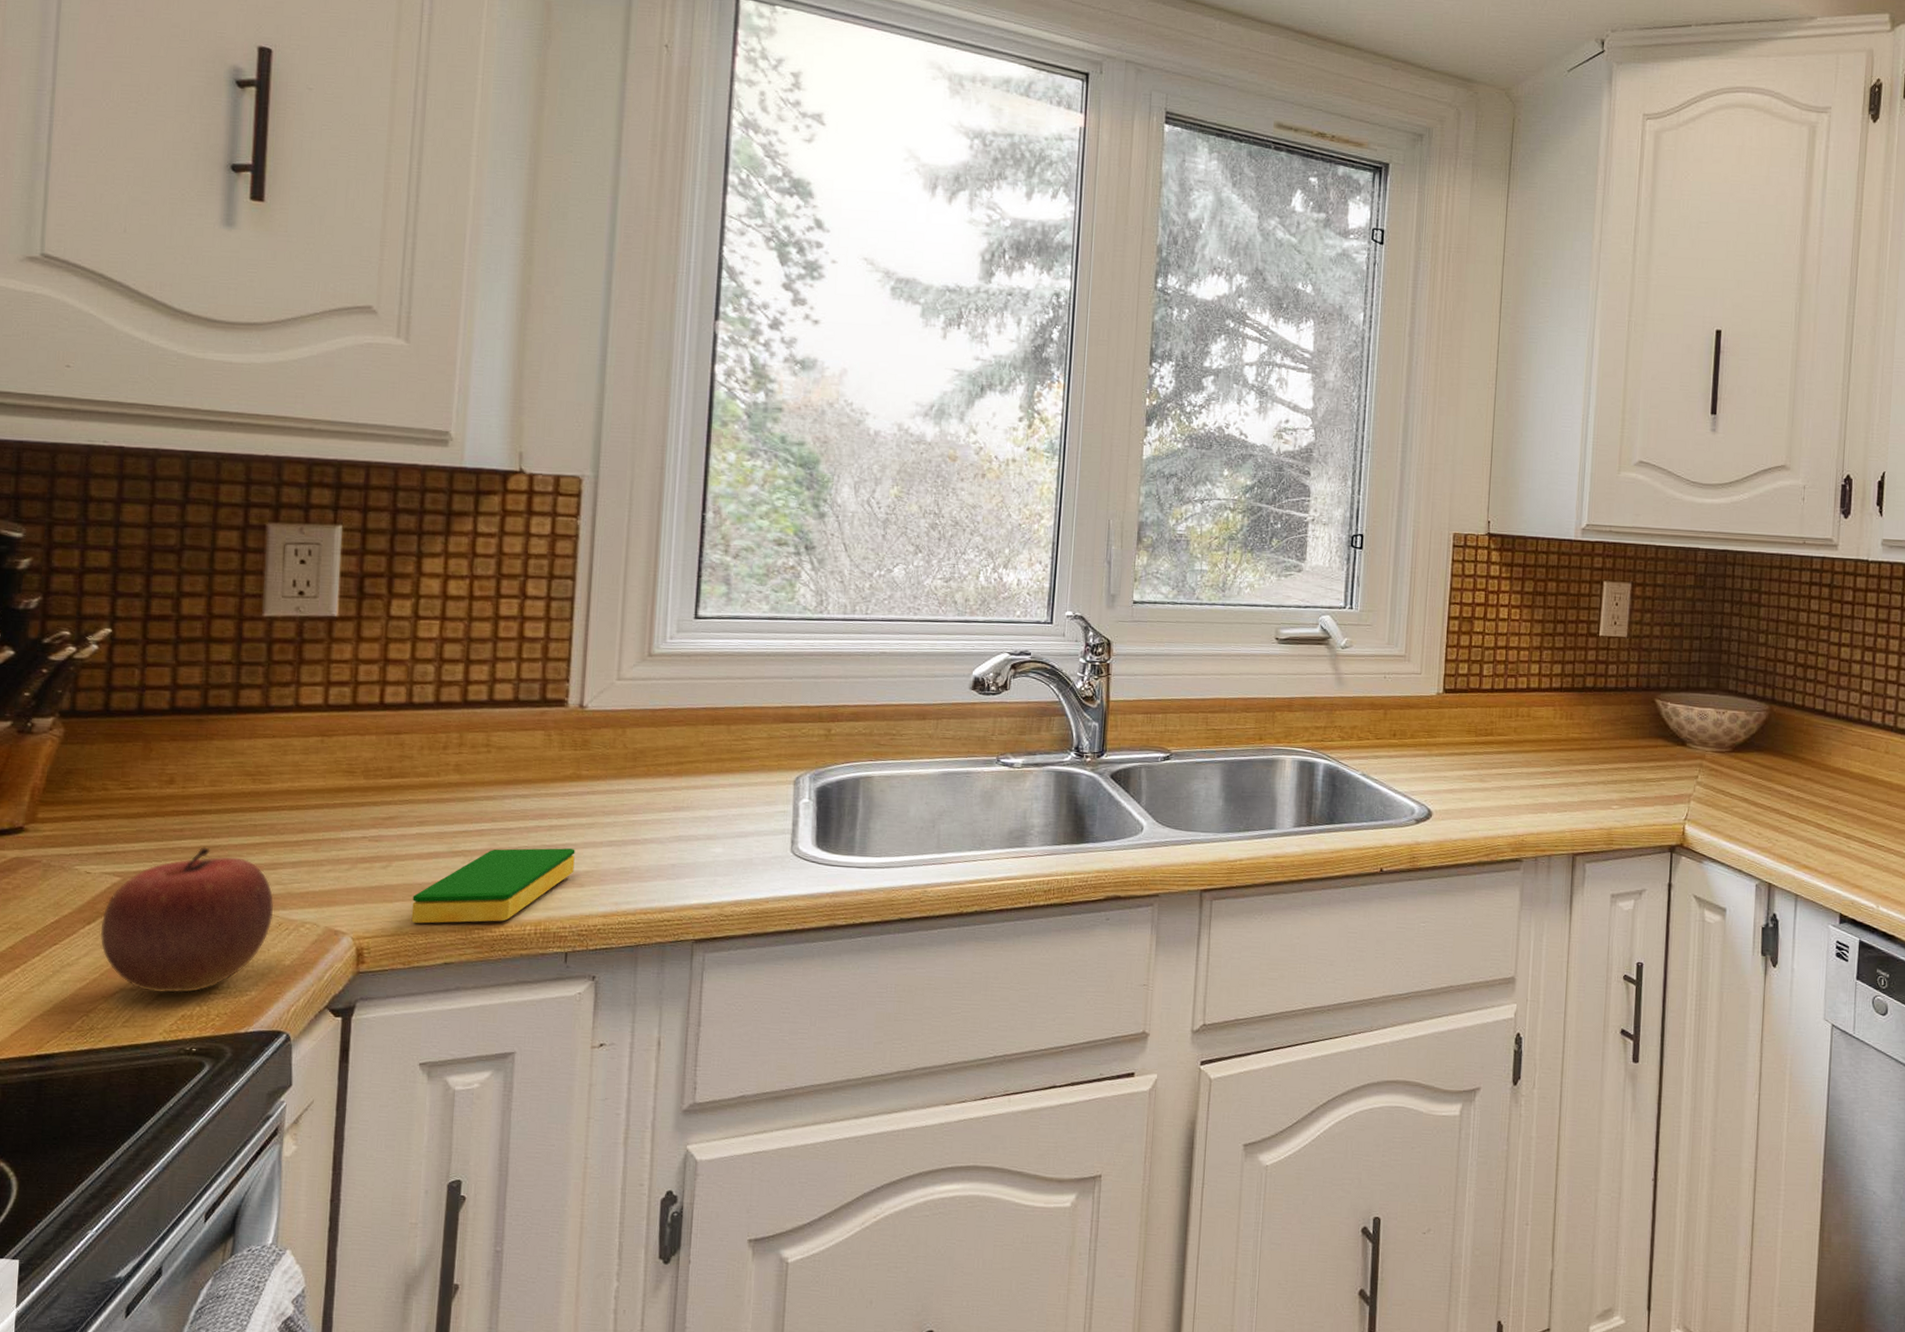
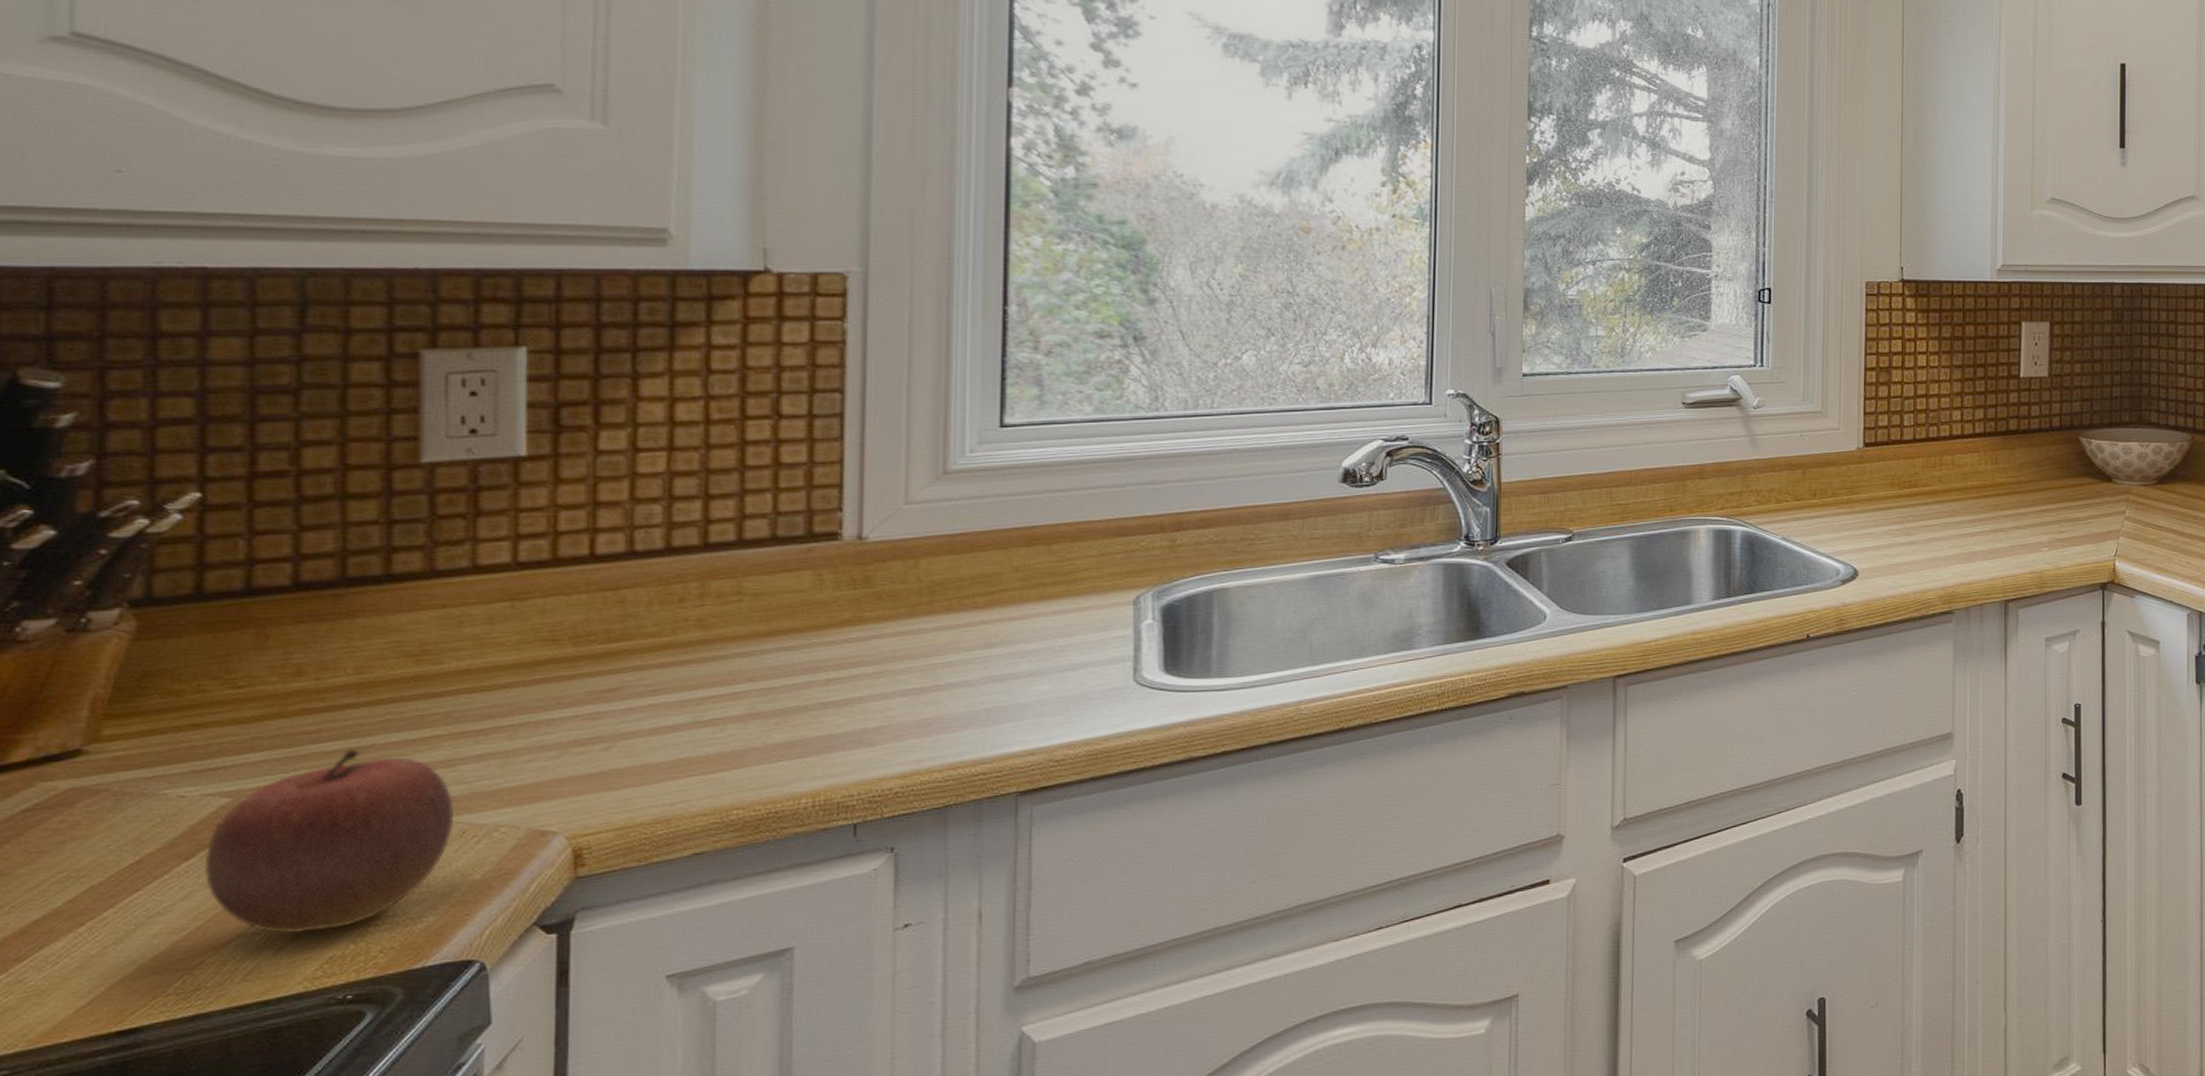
dish sponge: present [411,848,575,924] -> none [646,702,861,811]

